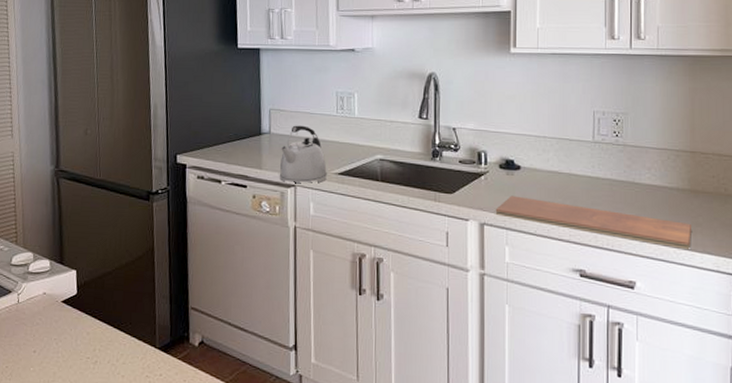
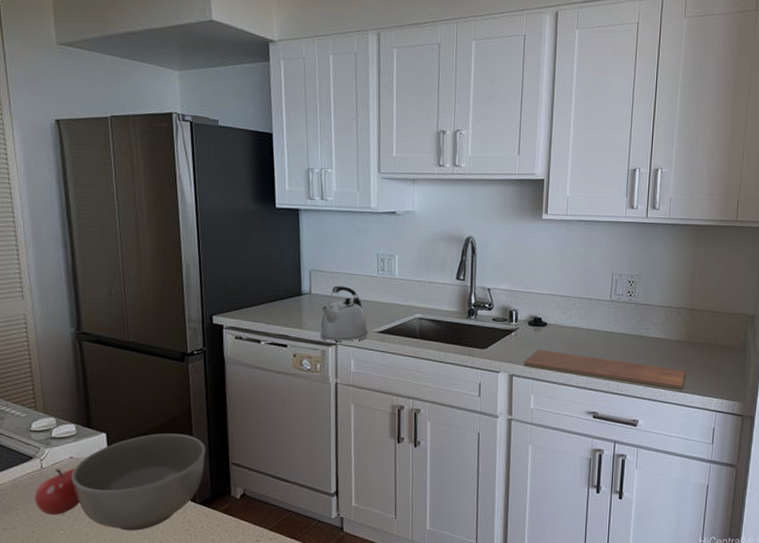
apple: none [10,304,50,352] -> present [35,468,80,516]
bowl: none [43,272,167,374] -> present [71,433,205,531]

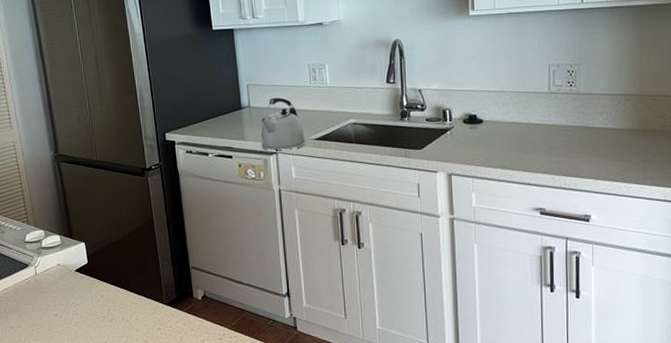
apple: present [35,468,80,516] -> none [32,274,68,316]
bowl: present [71,433,205,531] -> none [60,241,169,329]
chopping board: present [523,349,687,392] -> none [461,147,642,184]

